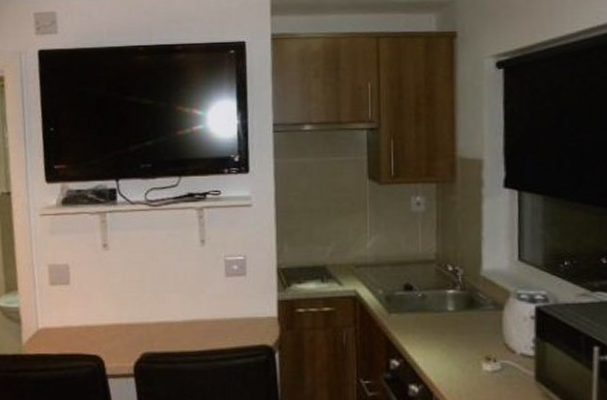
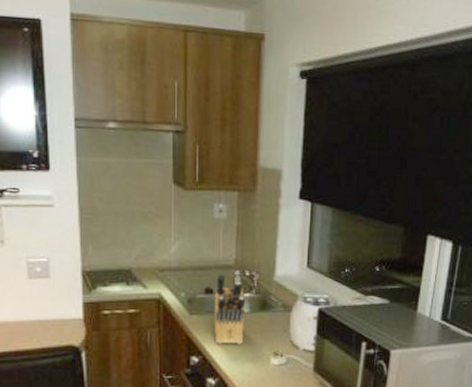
knife block: none [414,265,450,347] -> present [213,270,246,344]

